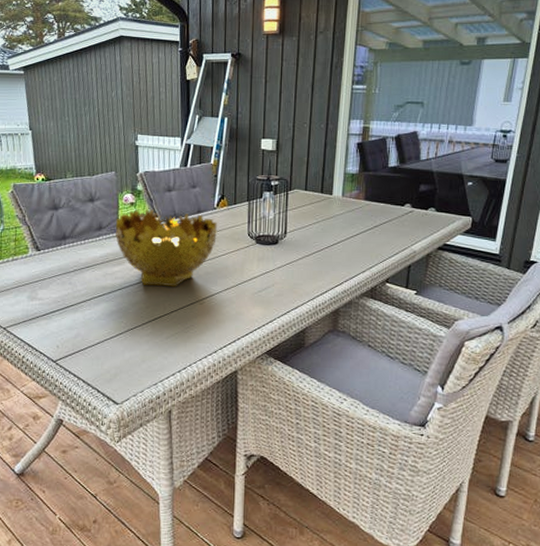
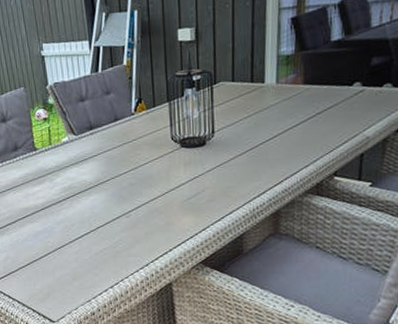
decorative bowl: present [115,209,218,287] -> none [30,123,138,203]

